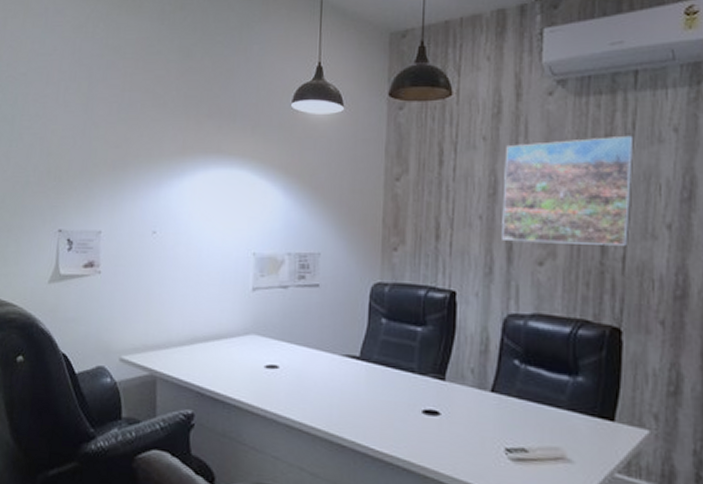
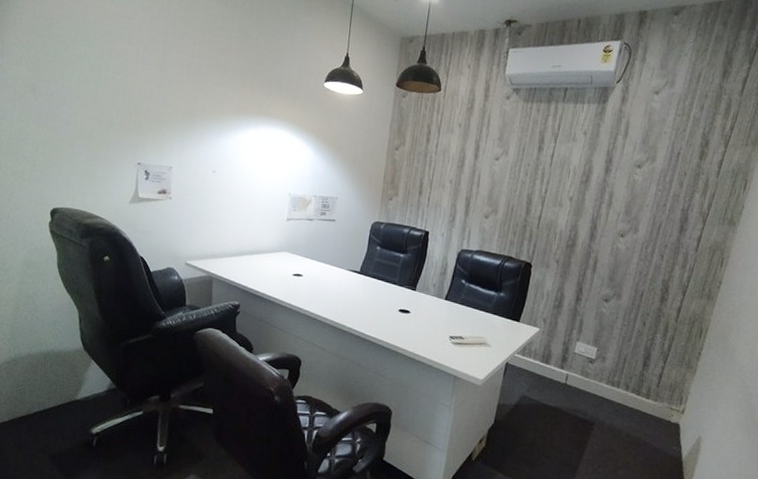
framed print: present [502,135,634,246] -> none [463,132,558,209]

